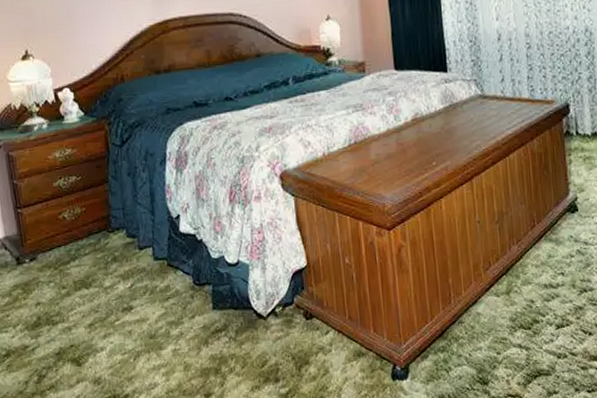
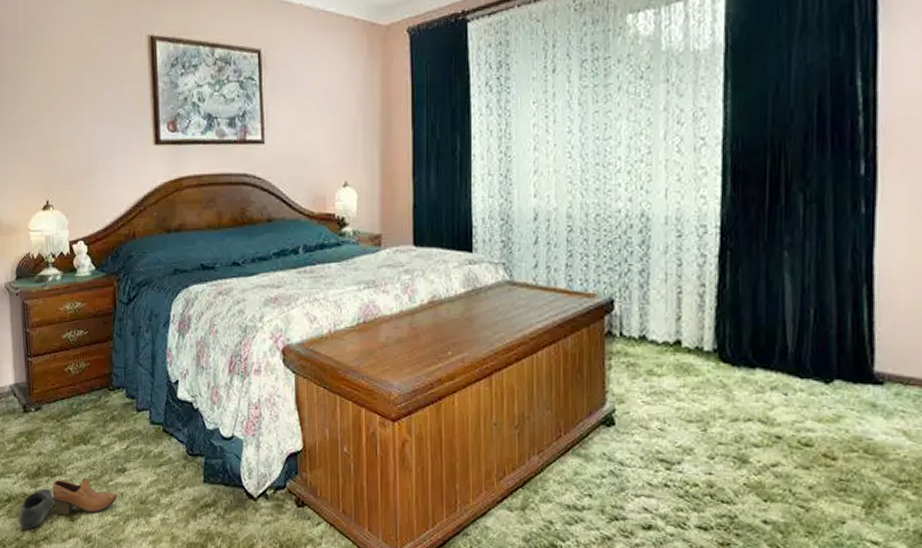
shoe: none [20,337,59,383] -> present [19,488,55,531]
shoe: none [54,321,125,361] -> present [52,477,117,515]

